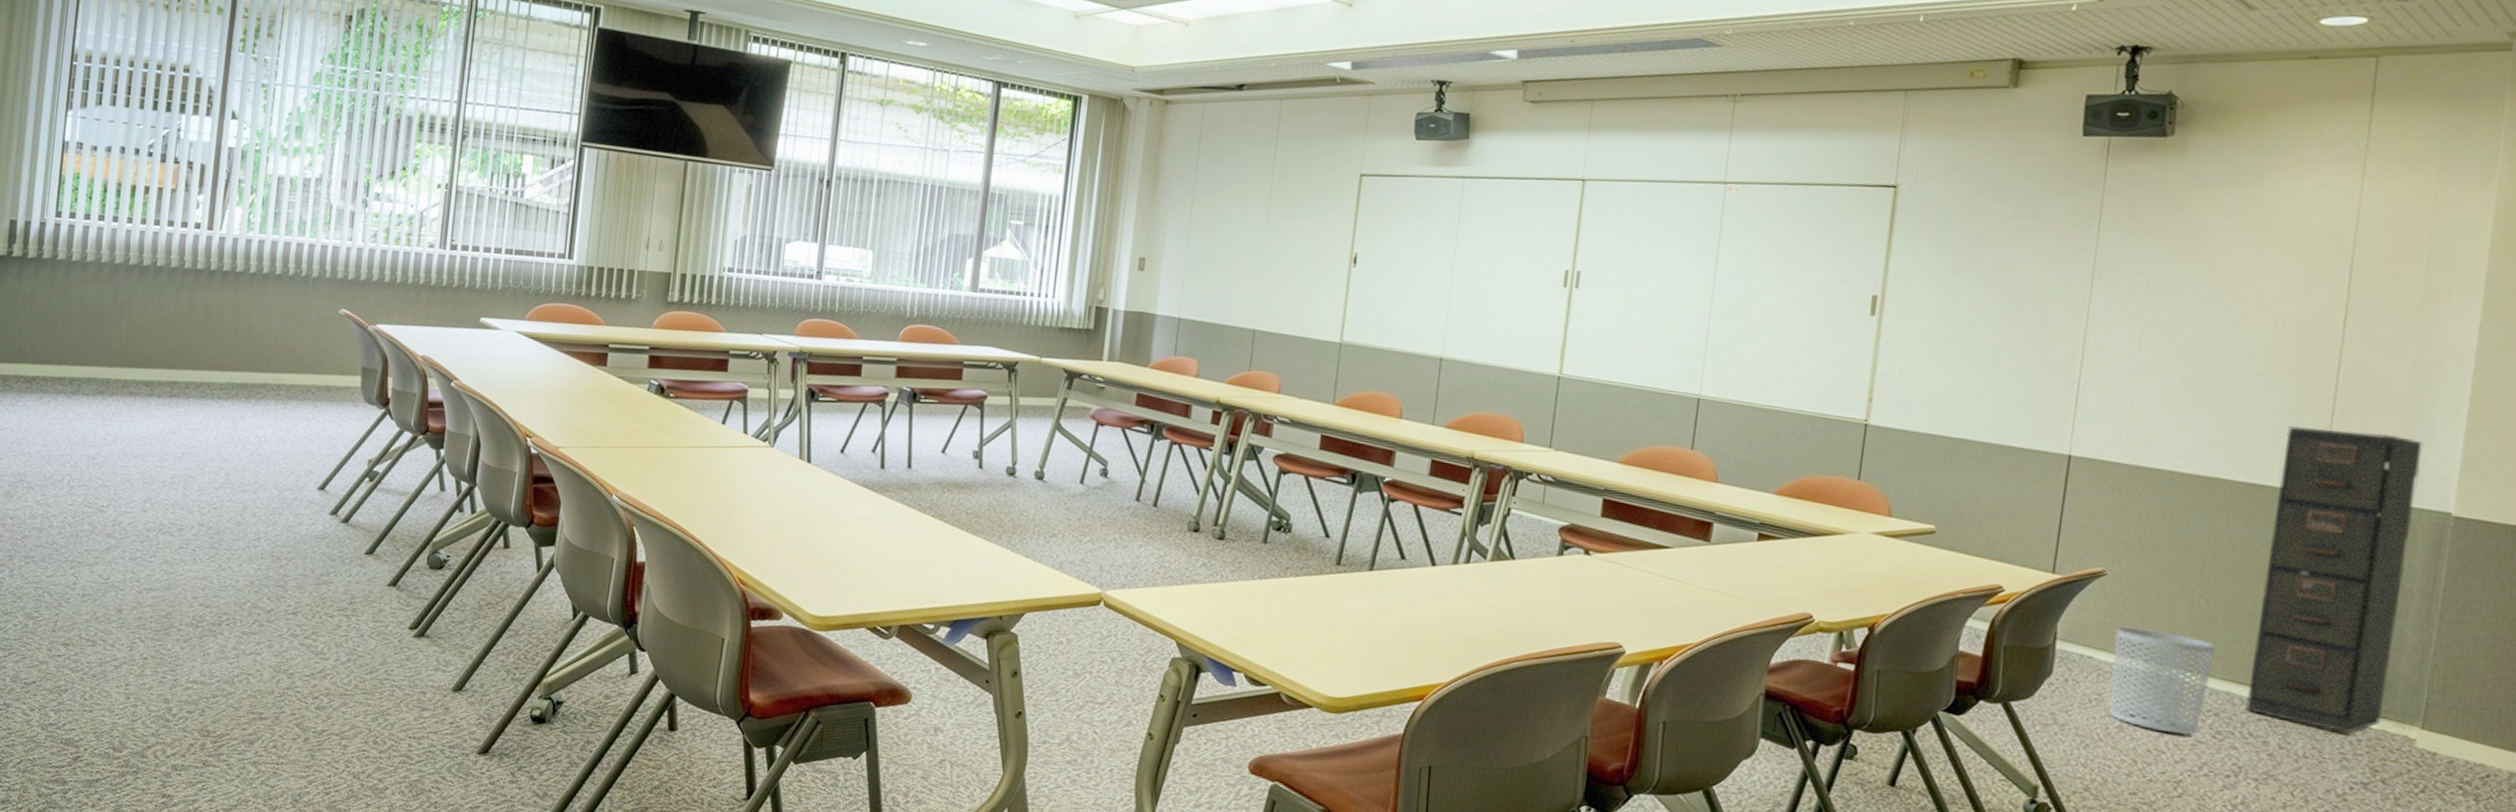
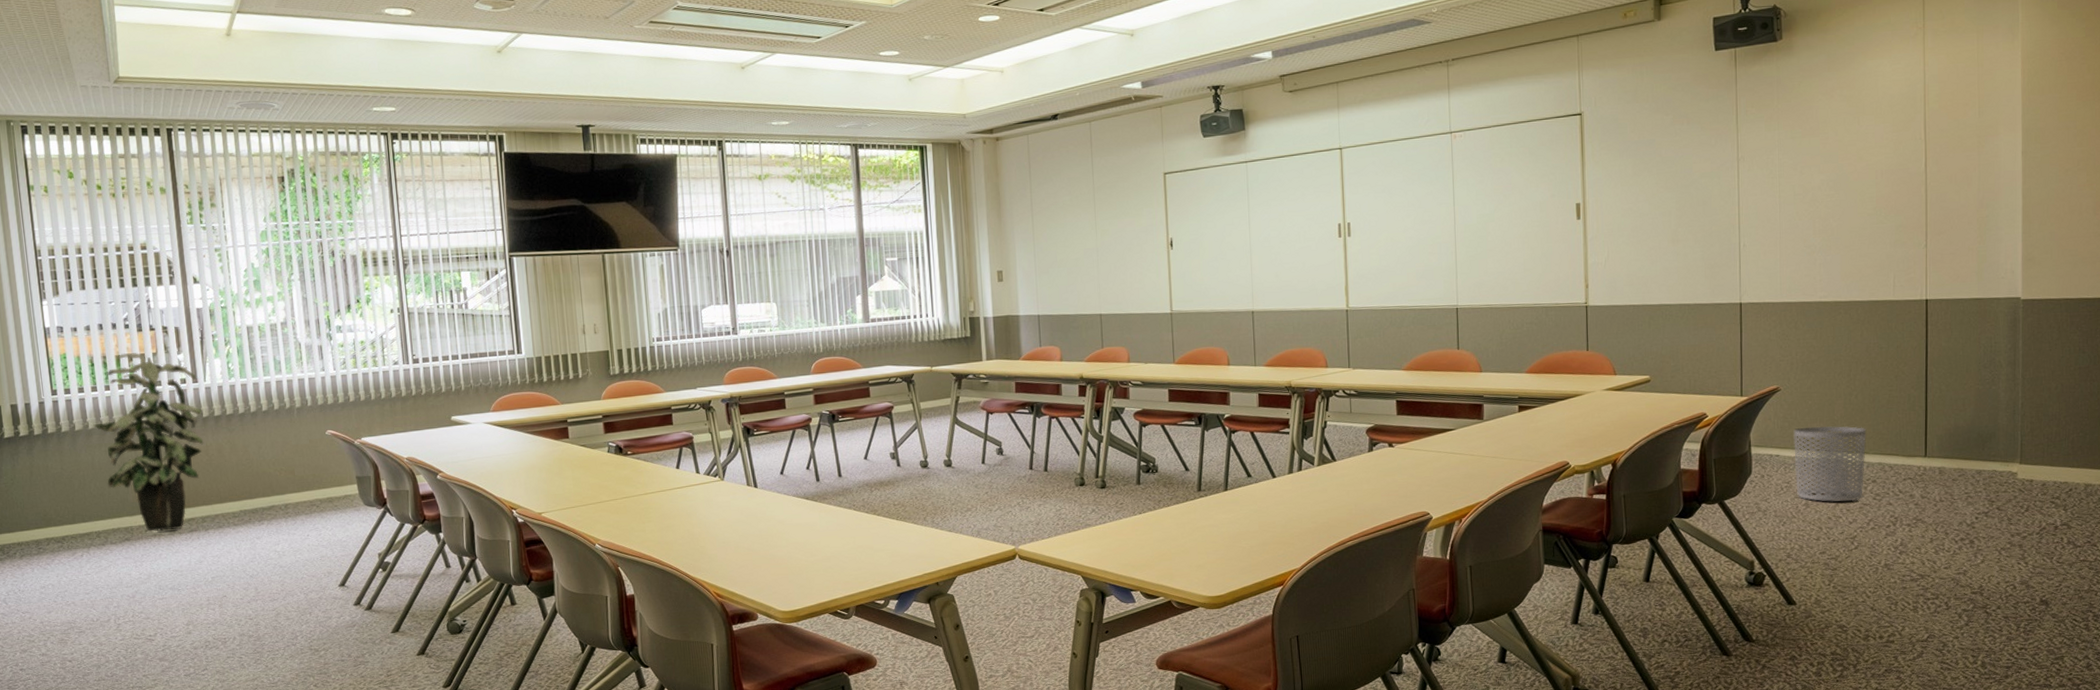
indoor plant: none [91,183,213,391] -> present [92,353,204,532]
filing cabinet: present [2244,425,2423,734] -> none [1893,245,1994,478]

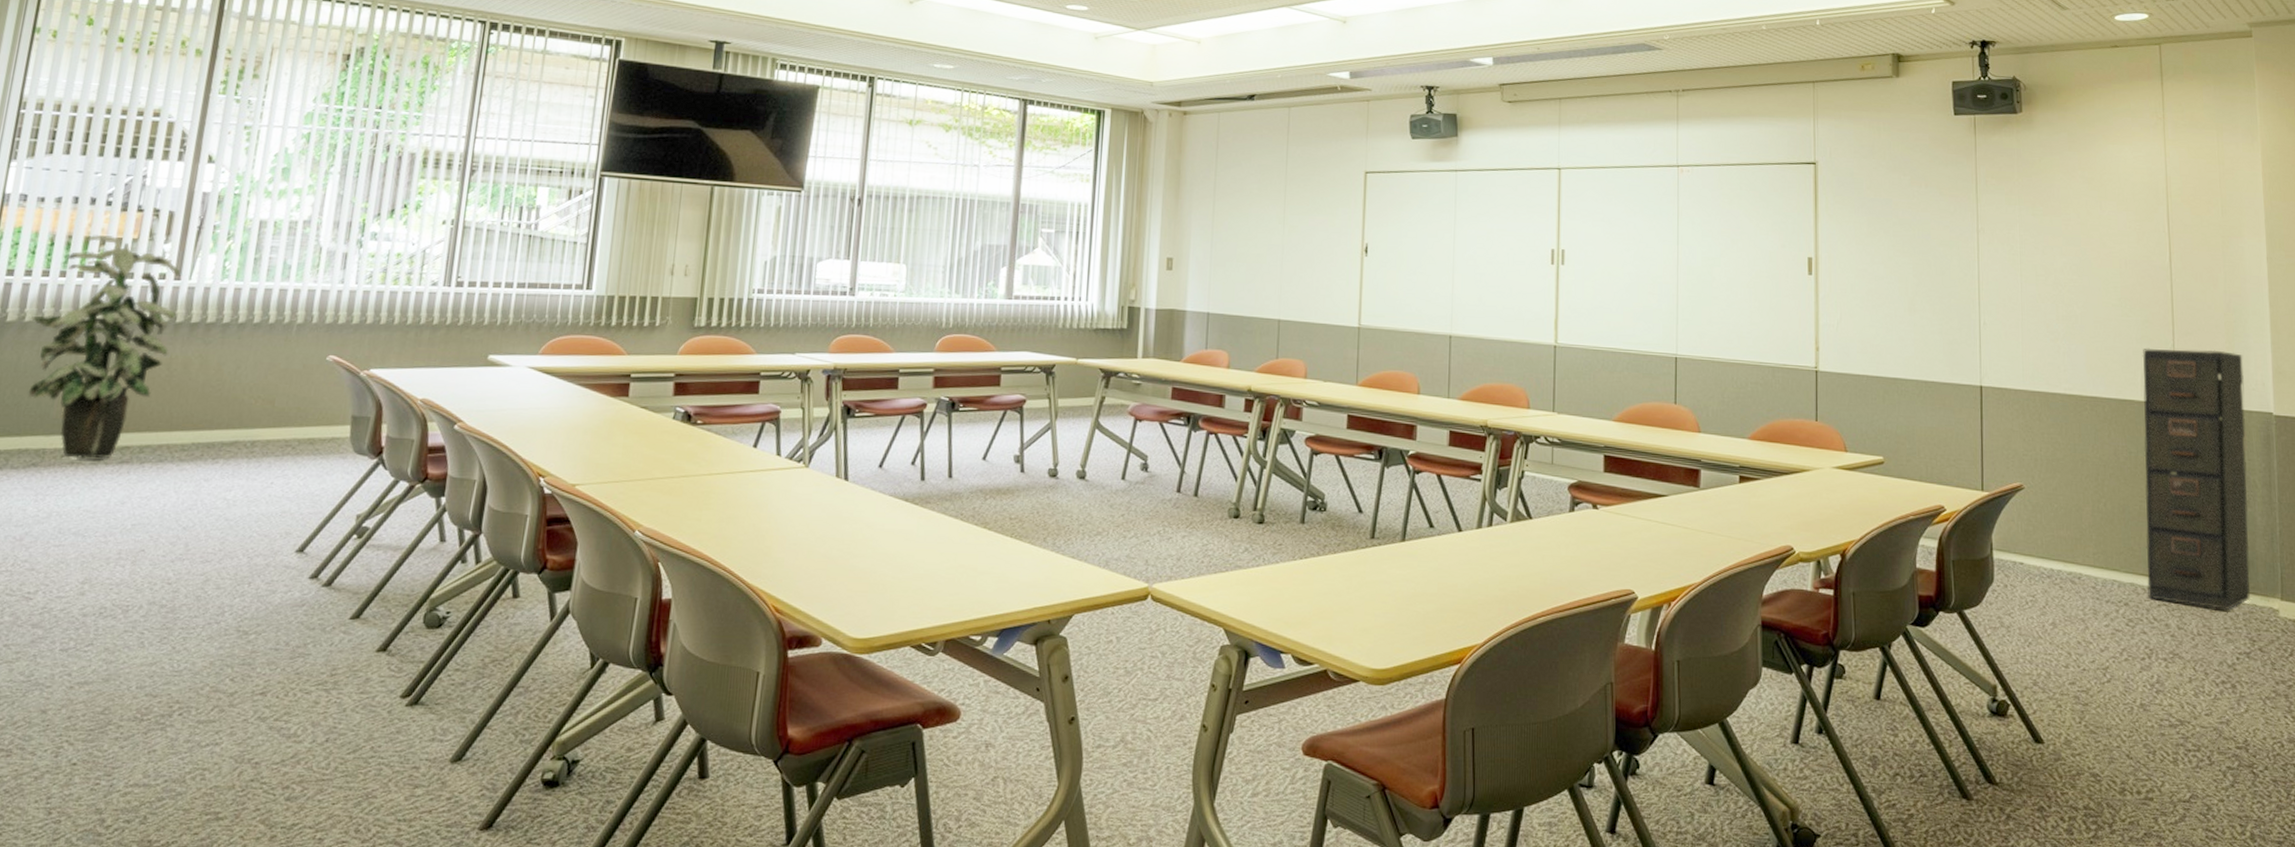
waste bin: present [1793,426,1867,502] -> none [2038,533,2117,626]
filing cabinet: none [1893,245,1994,478] -> present [2142,348,2251,611]

